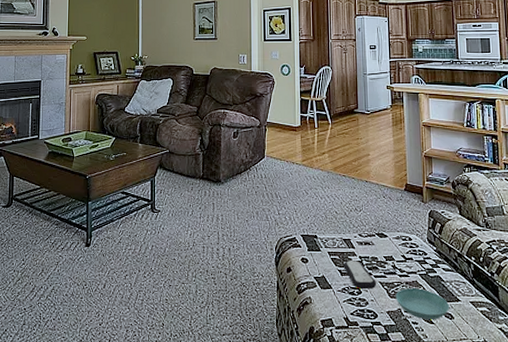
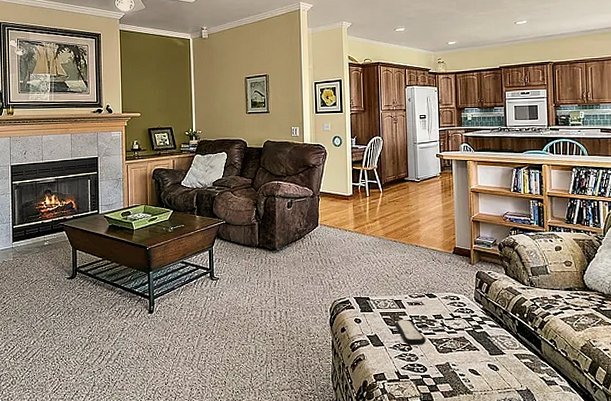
saucer: present [395,288,450,321] -> none [443,343,495,372]

